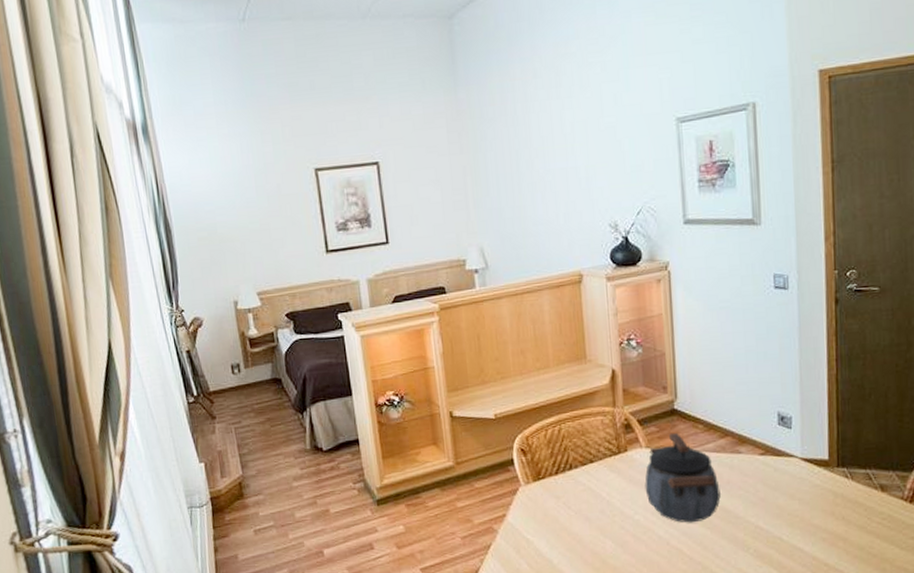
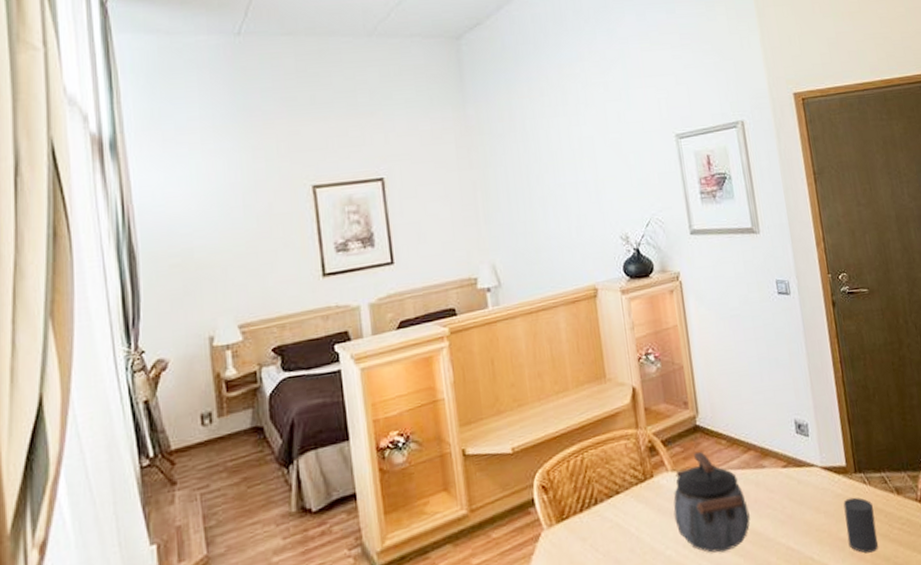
cup: none [820,489,853,541] -> present [843,497,878,553]

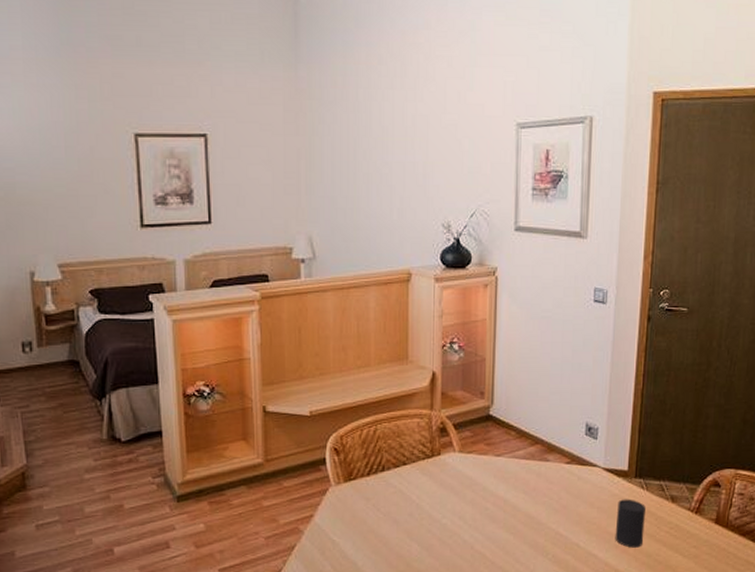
kettle: present [673,451,750,553] -> none [455,438,526,528]

